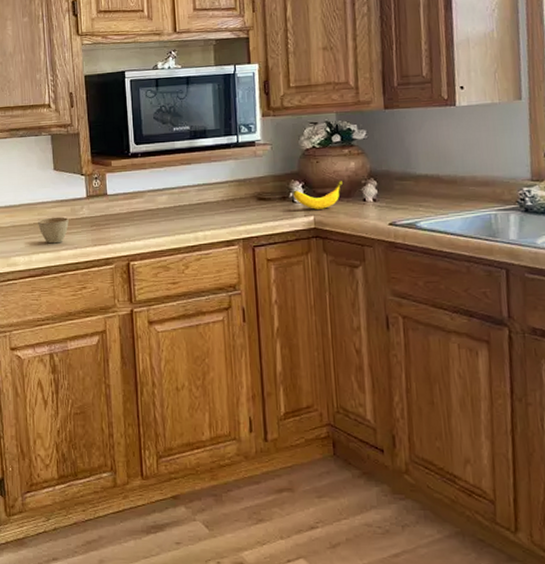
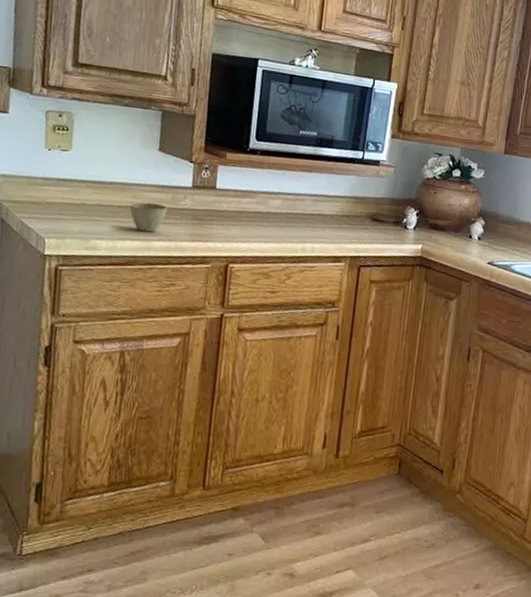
banana: present [292,181,342,209] -> none [406,215,454,240]

